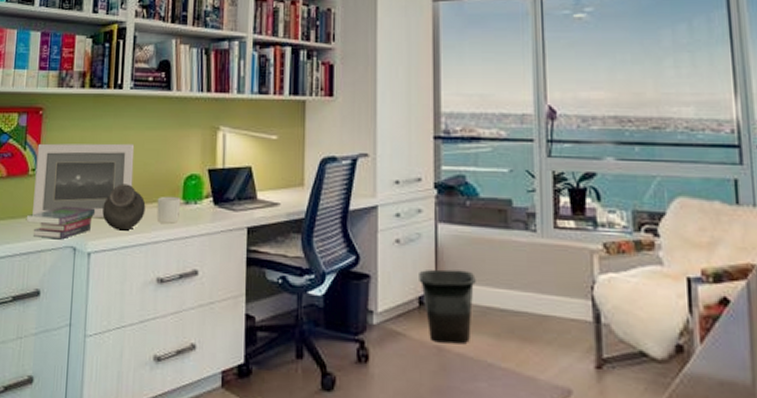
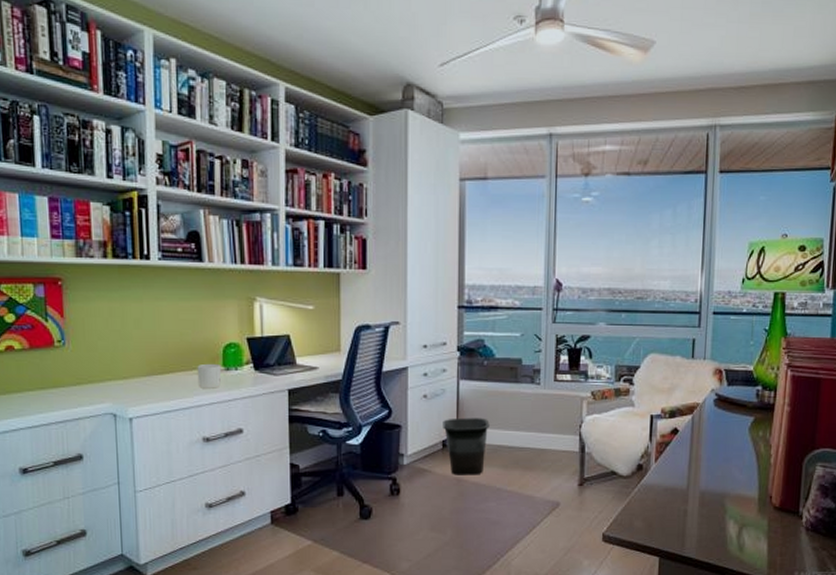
books: present [27,207,96,240] -> none [59,376,133,407]
picture frame: present [33,143,135,219] -> none [61,314,170,387]
ceramic pot: present [102,183,146,231] -> none [140,353,186,397]

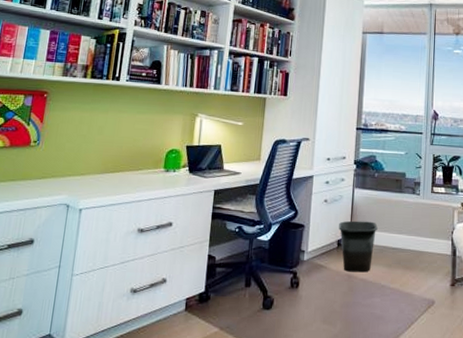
mug: present [197,363,222,389] -> none [141,165,163,187]

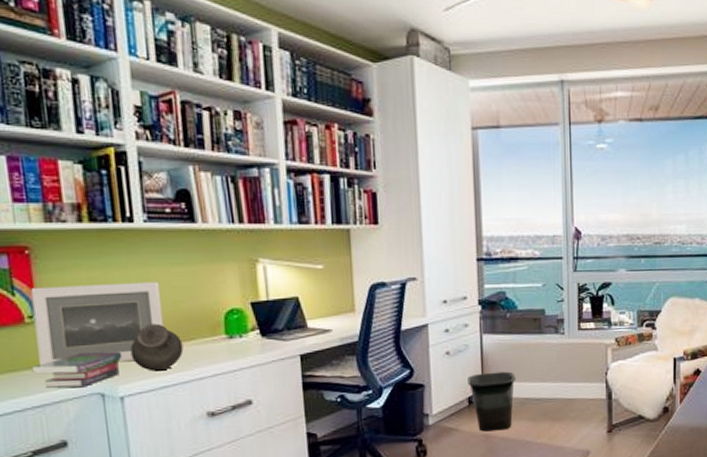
books: none [26,172,89,199] -> present [33,352,123,388]
picture frame: none [32,120,127,182] -> present [30,281,164,365]
ceramic pot: none [94,155,133,192] -> present [130,323,184,372]

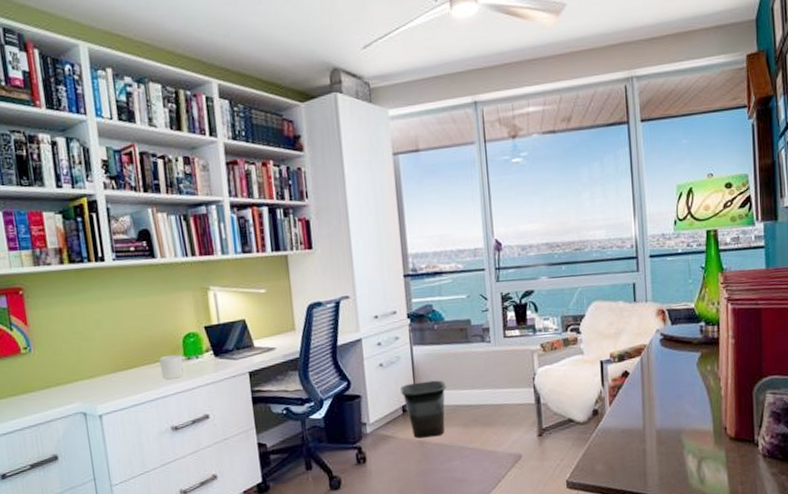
picture frame: present [30,281,164,365] -> none [24,312,133,389]
books: present [33,352,123,388] -> none [28,375,100,409]
ceramic pot: present [130,323,184,372] -> none [106,349,150,392]
mug: none [196,331,225,360] -> present [159,354,184,380]

